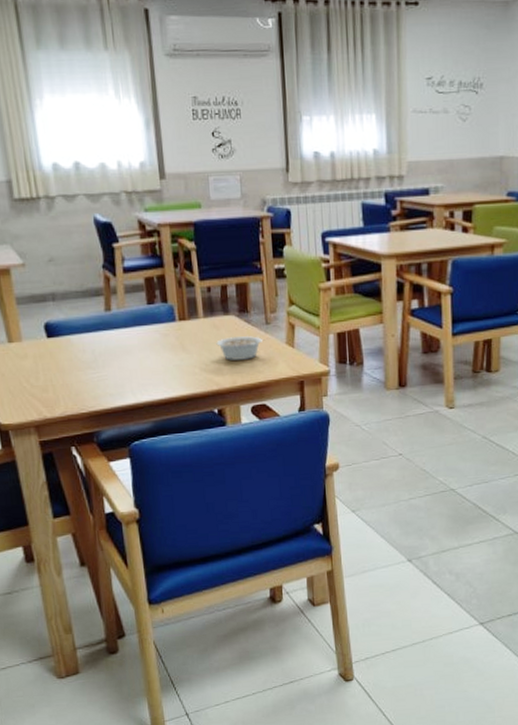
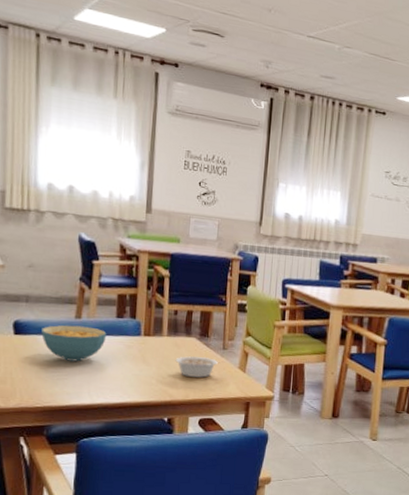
cereal bowl: none [73,318,140,360] -> present [41,325,107,362]

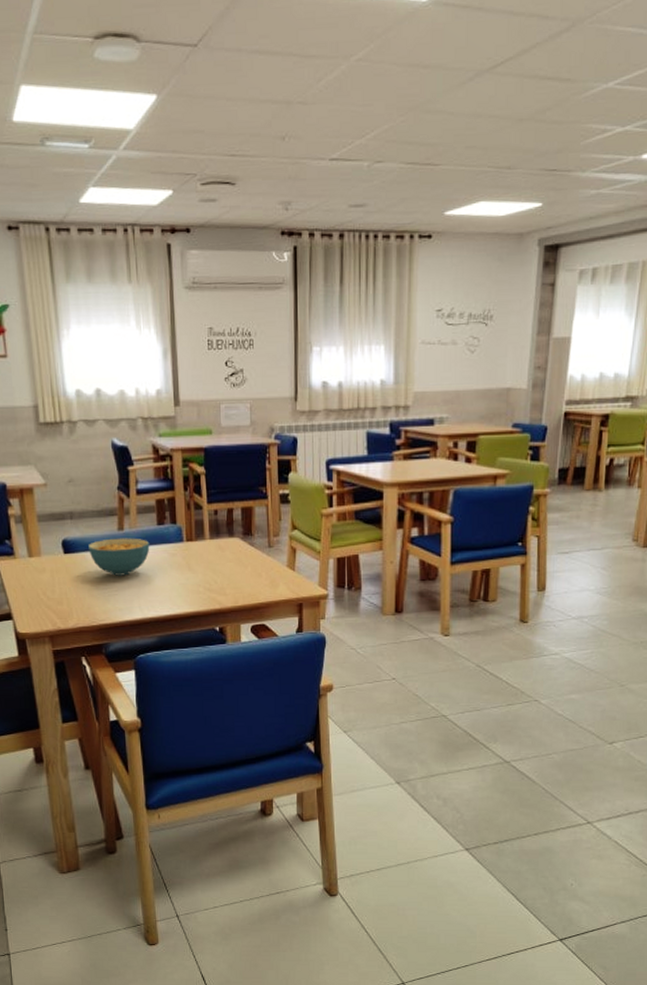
legume: present [175,356,223,378] -> none [220,557,270,581]

